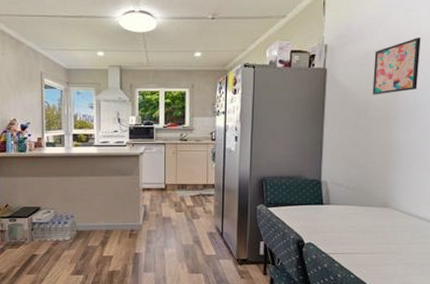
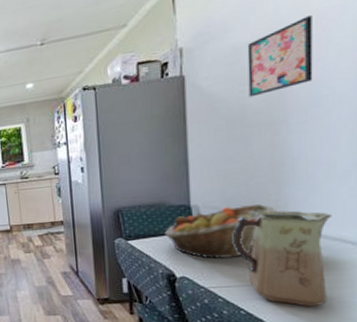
fruit basket: none [298,184,384,230] -> present [164,203,277,259]
vase: none [351,191,421,273] -> present [233,210,332,307]

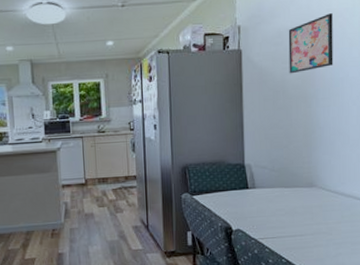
fruit basket: present [164,203,277,259] -> none [223,164,309,213]
vase: present [233,210,332,307] -> none [277,171,347,254]

